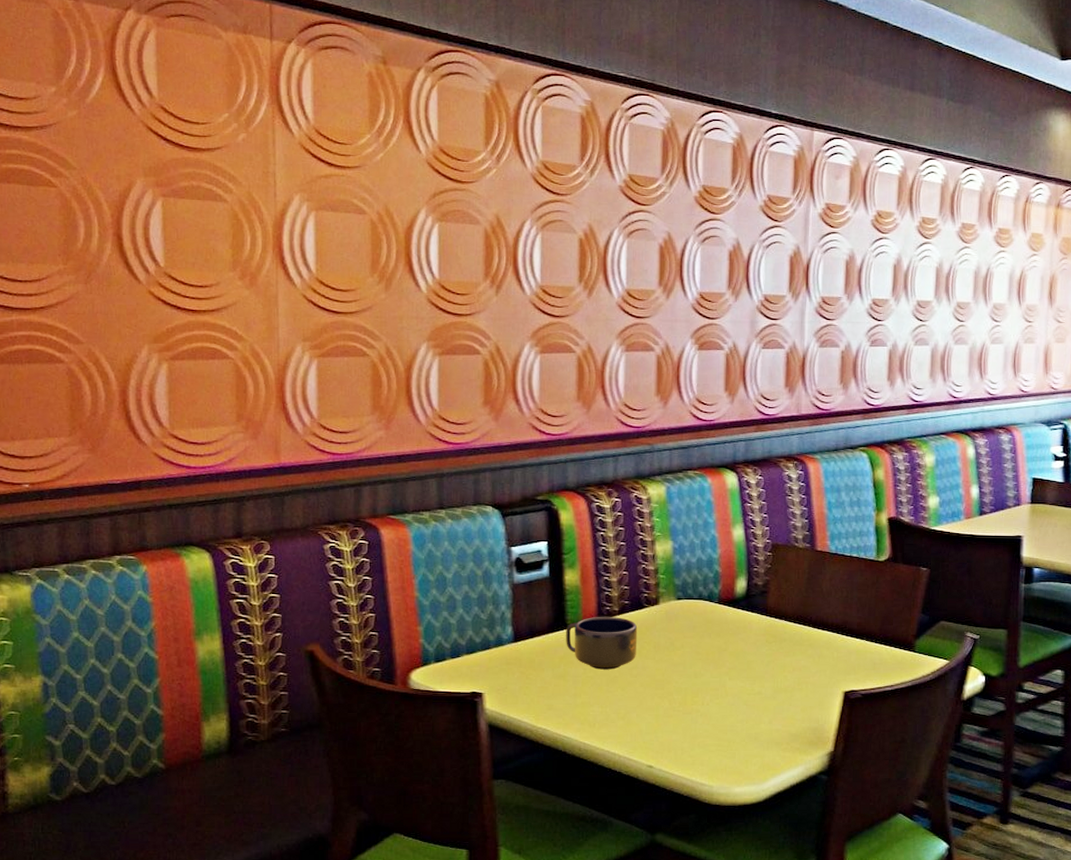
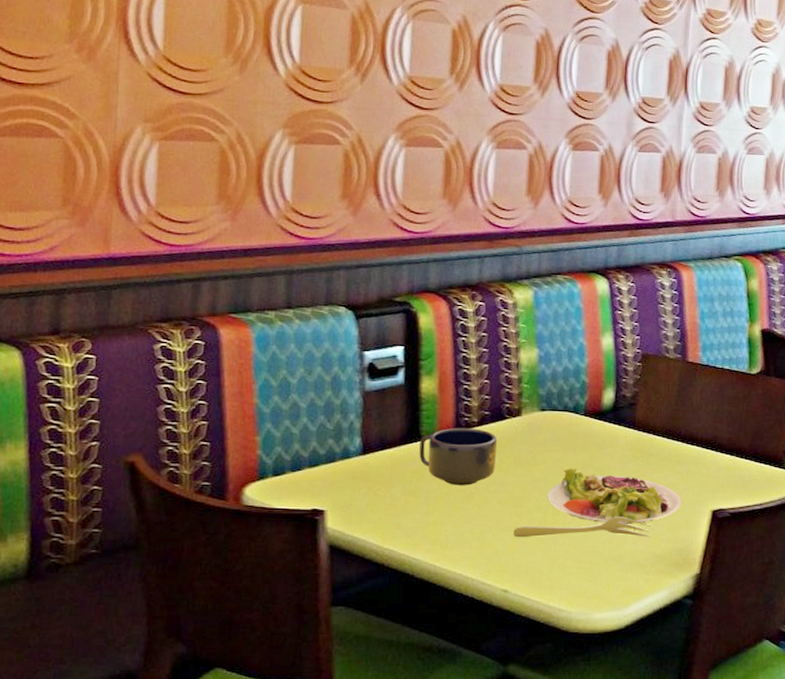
fork: none [656,698,786,718] -> present [513,517,651,538]
salad plate: none [686,652,815,705] -> present [547,467,682,524]

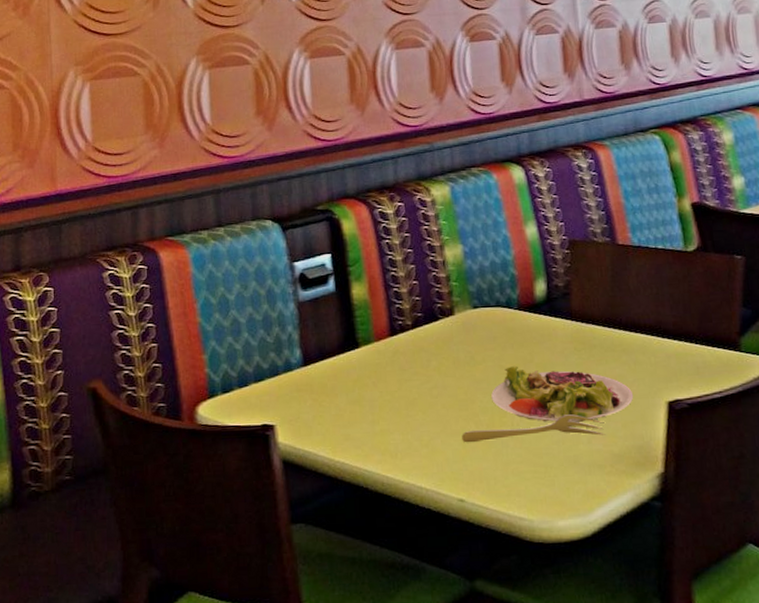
mug: present [419,427,498,486] -> none [358,331,435,392]

